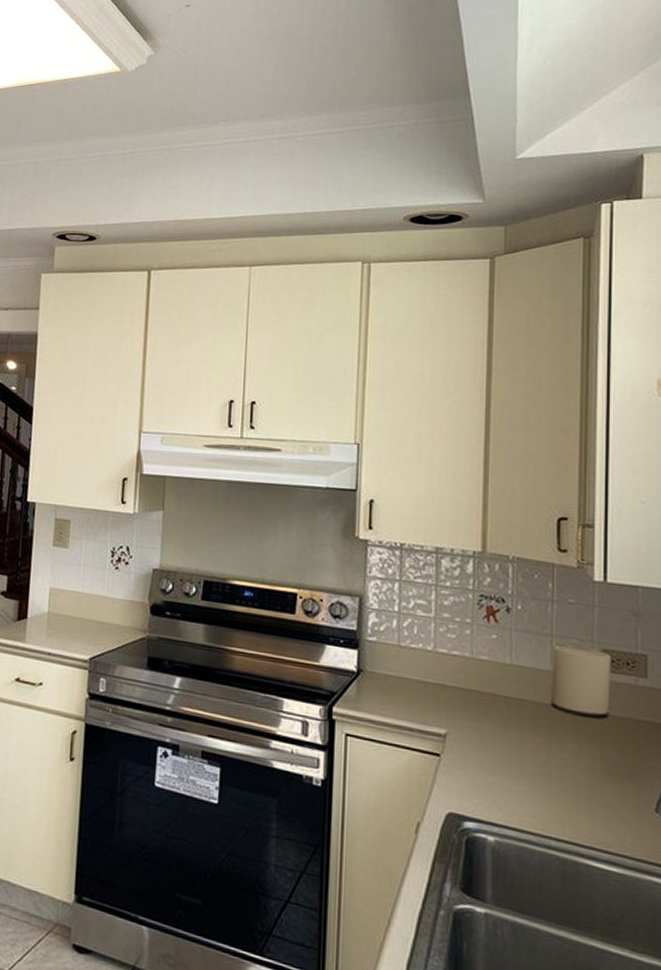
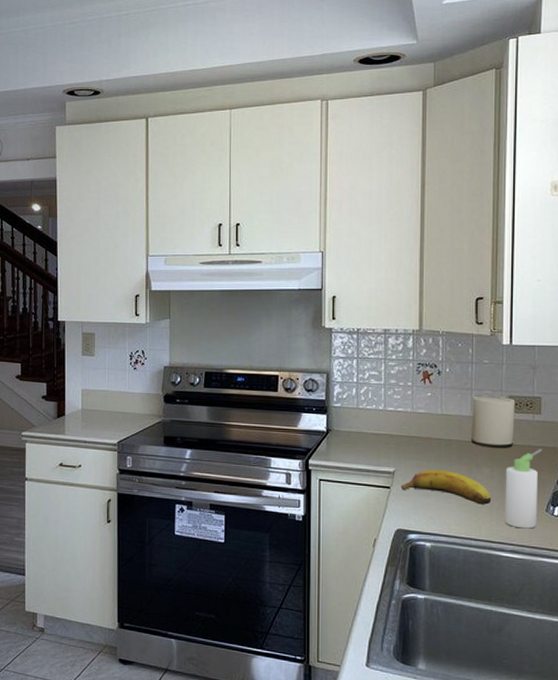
fruit: none [454,736,579,793] -> present [400,469,492,505]
bottle: none [597,723,651,834] -> present [505,448,543,529]

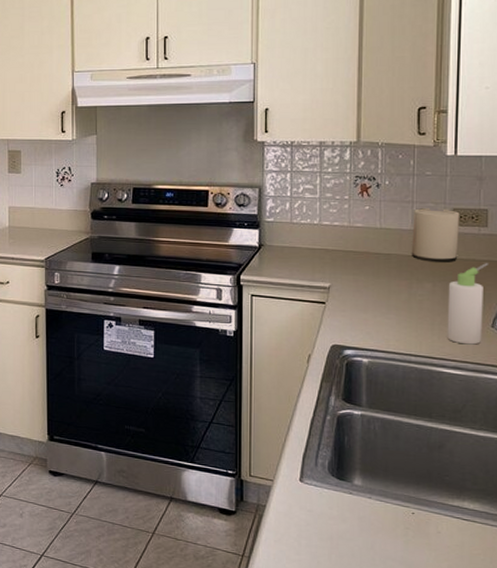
fruit: present [400,469,492,505] -> none [336,284,433,320]

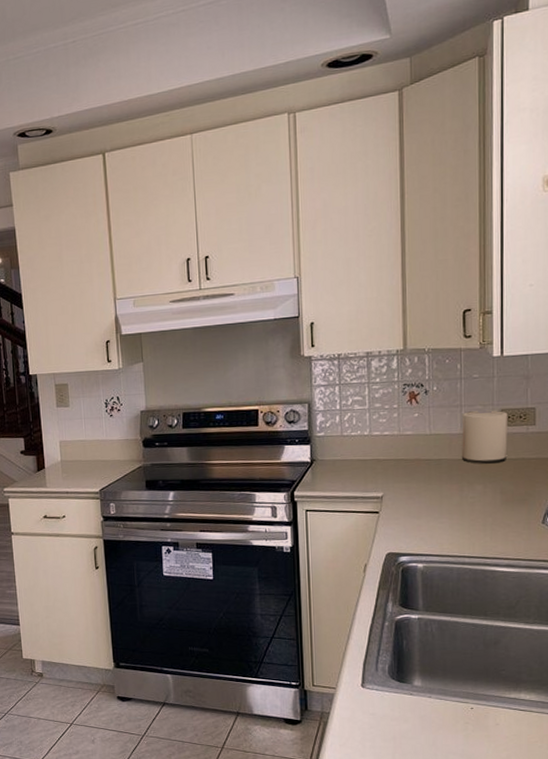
bottle: present [447,262,489,345] -> none [498,460,538,542]

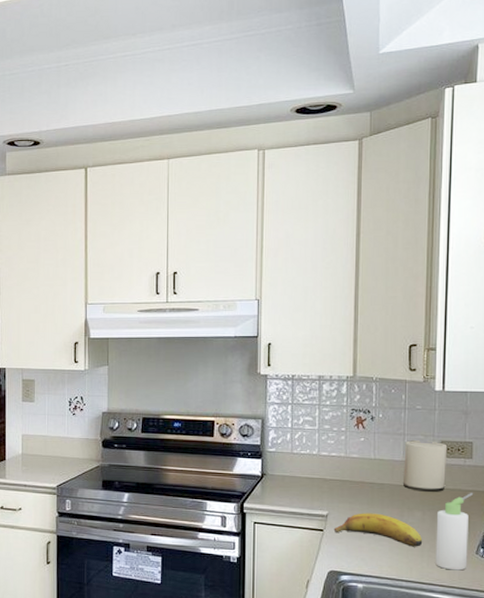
fruit: none [390,490,485,522] -> present [333,513,423,547]
bottle: none [498,460,538,542] -> present [435,492,474,571]

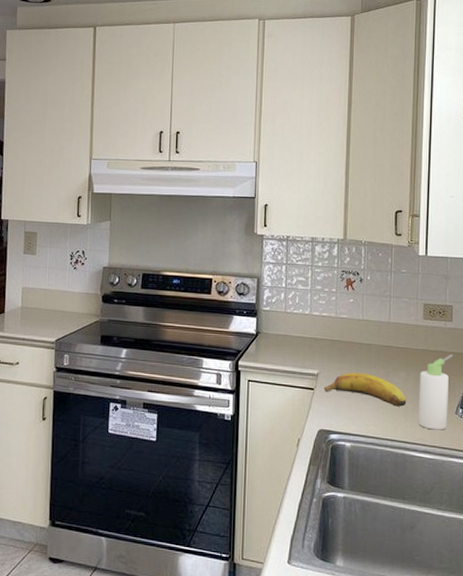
pen holder: present [403,440,448,493] -> none [389,302,430,354]

